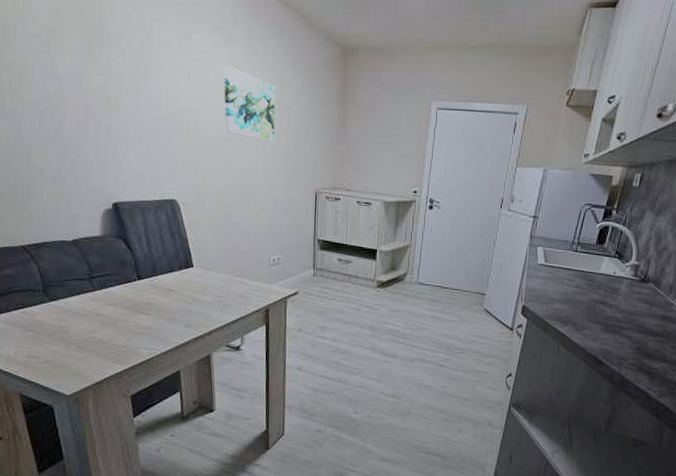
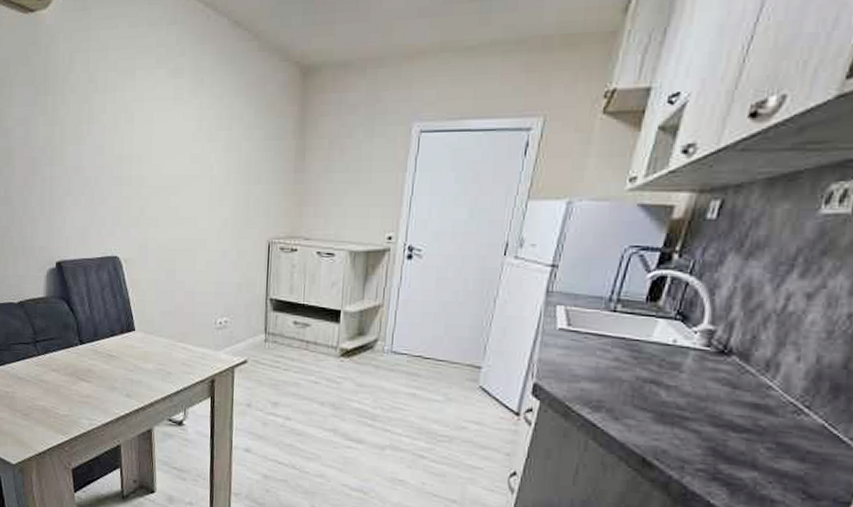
wall art: present [223,66,275,142] -> none [168,103,224,187]

